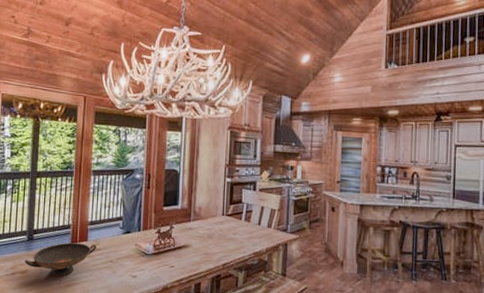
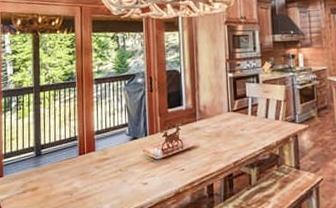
decorative bowl: present [25,242,97,277] -> none [35,154,105,192]

